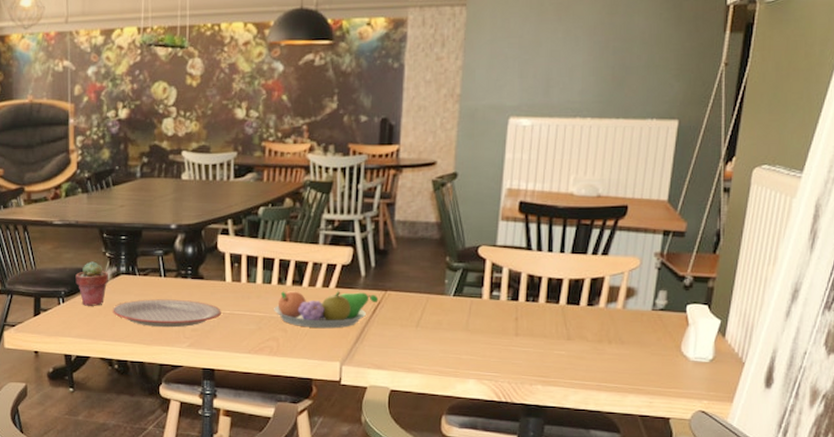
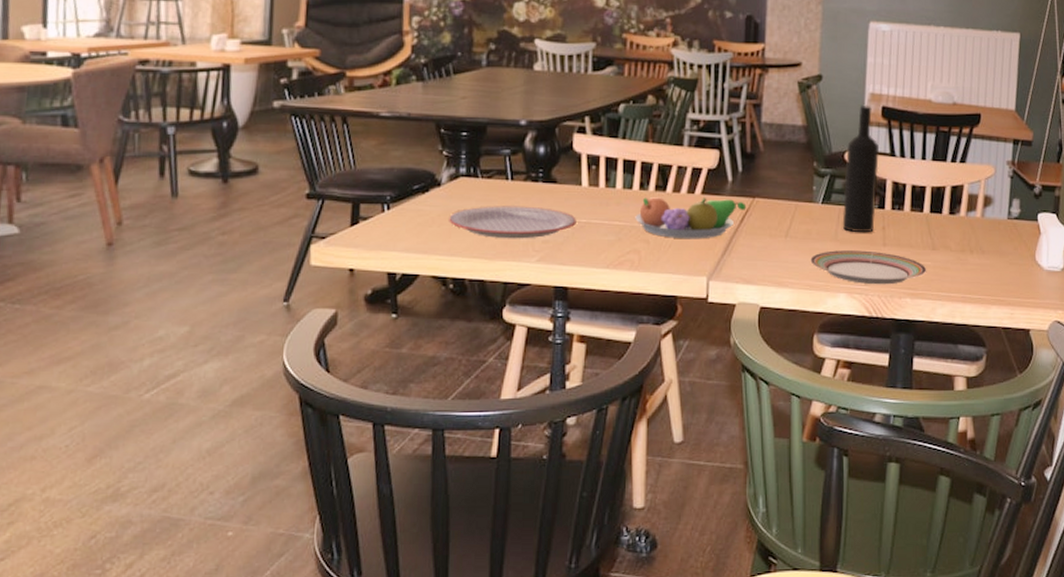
potted succulent: present [75,261,108,306] -> none [404,161,445,214]
plate: none [440,340,561,372] -> present [810,250,927,285]
wine bottle: none [473,200,514,324] -> present [842,104,879,233]

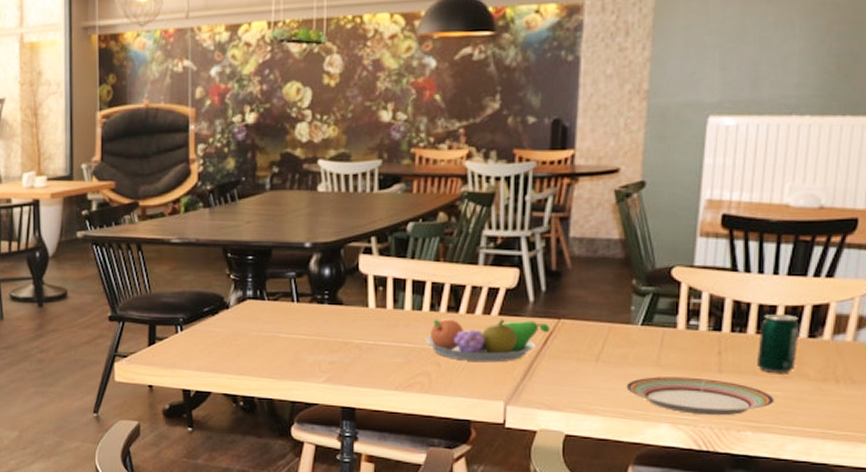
plate: present [449,206,576,239] -> none [238,327,363,360]
wine bottle: present [842,104,879,233] -> none [666,213,716,358]
beverage can: none [912,194,943,245] -> present [757,314,800,373]

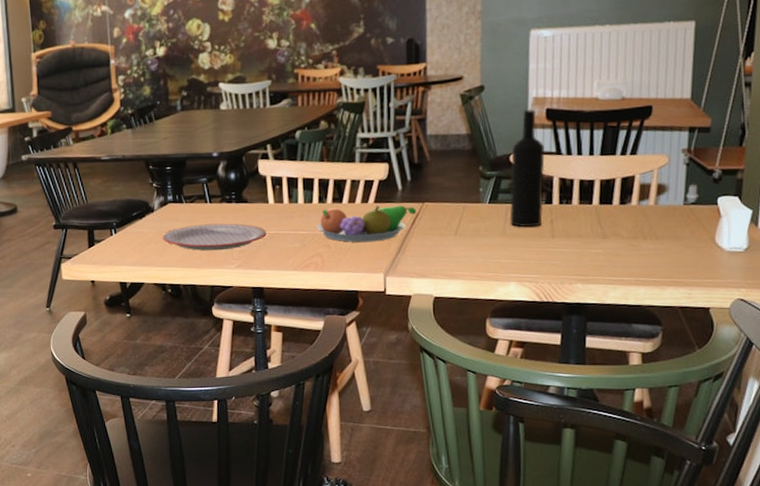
plate: none [238,327,363,360] -> present [163,223,266,251]
plate: present [626,377,775,416] -> none [480,243,598,273]
wine bottle: none [666,213,716,358] -> present [509,109,545,228]
beverage can: present [757,314,800,373] -> none [581,187,613,235]

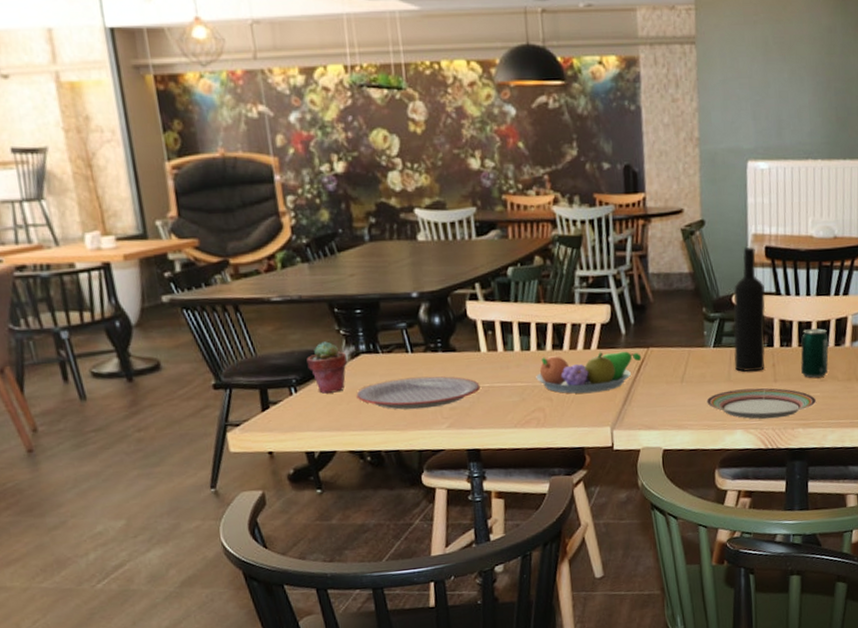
potted succulent: none [125,192,157,235] -> present [306,341,347,394]
plate: none [480,243,598,273] -> present [706,388,817,420]
beverage can: none [581,187,613,235] -> present [801,328,829,378]

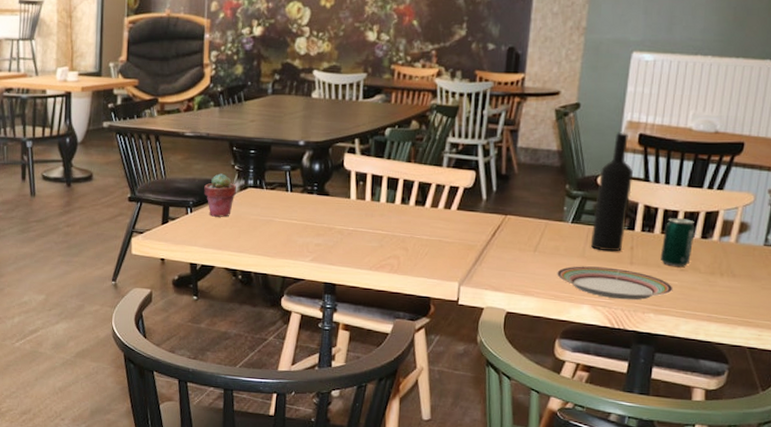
plate: present [356,376,480,410] -> none [239,212,345,242]
fruit bowl: present [536,351,642,394] -> none [396,211,499,250]

